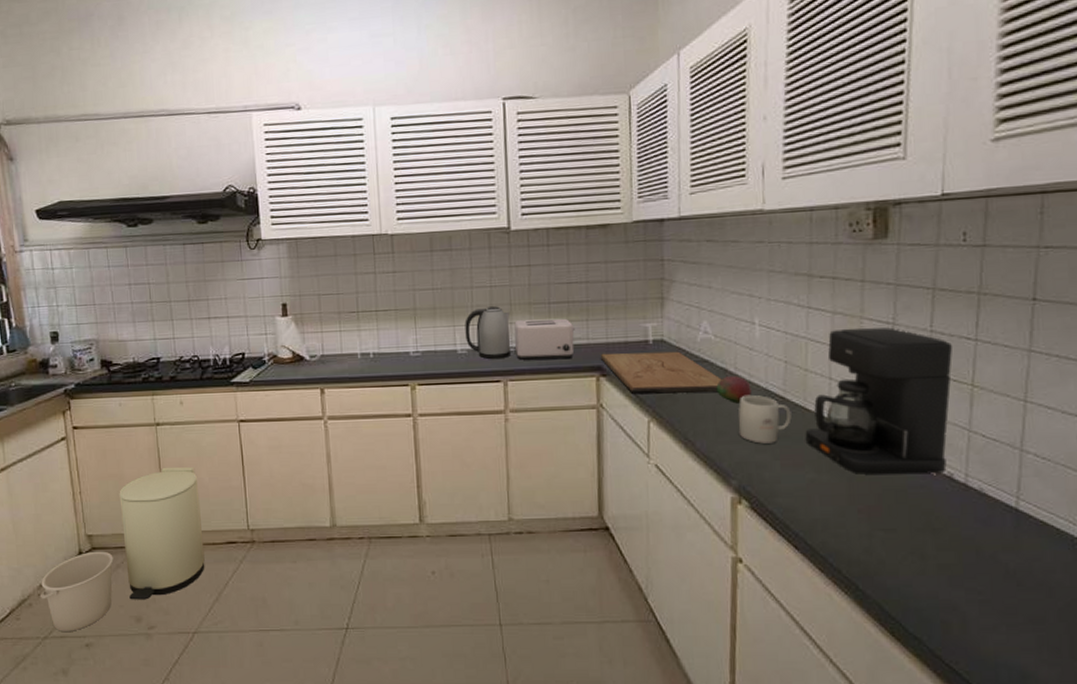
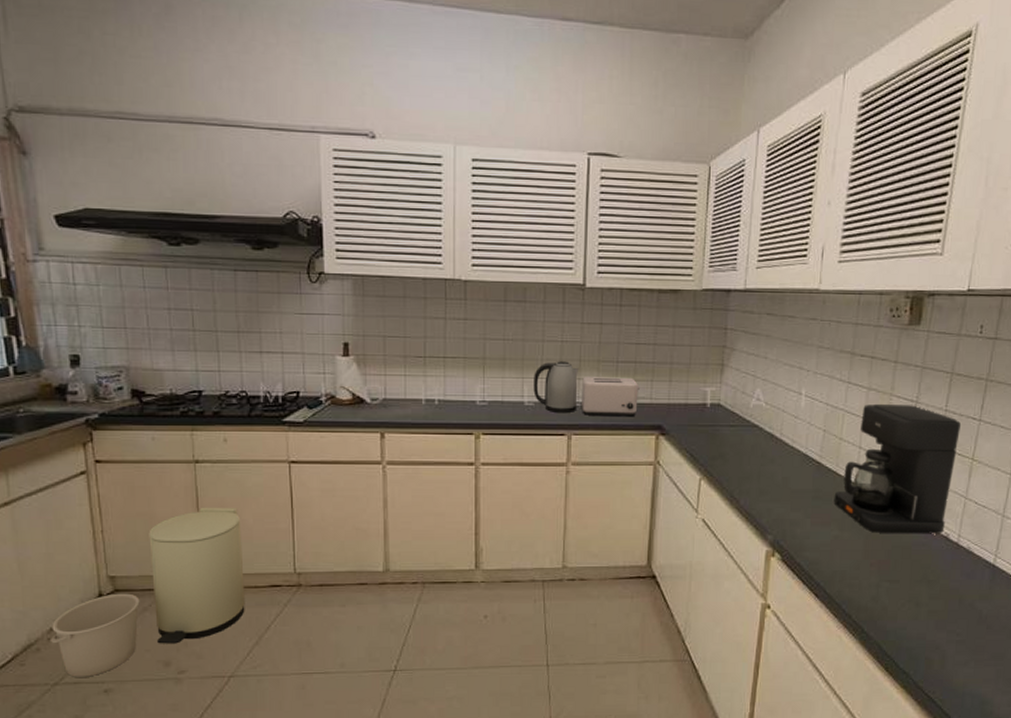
cutting board: present [600,351,722,394] -> none [661,413,768,456]
fruit: present [716,376,752,404] -> none [762,441,793,466]
mug: present [737,395,792,444] -> none [778,460,825,503]

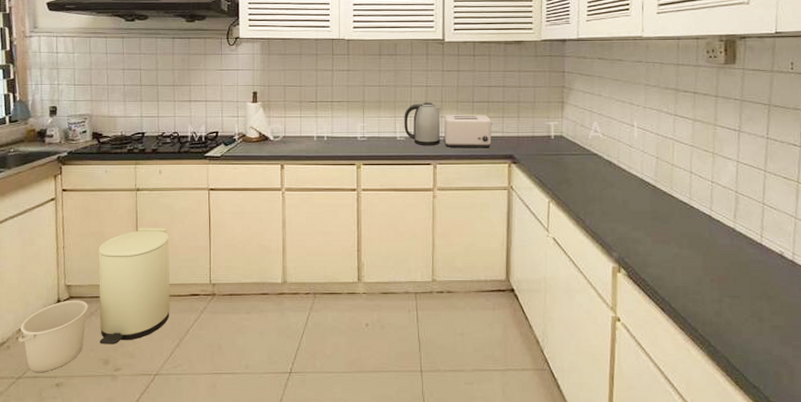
coffee maker: present [834,403,961,534] -> none [671,133,783,252]

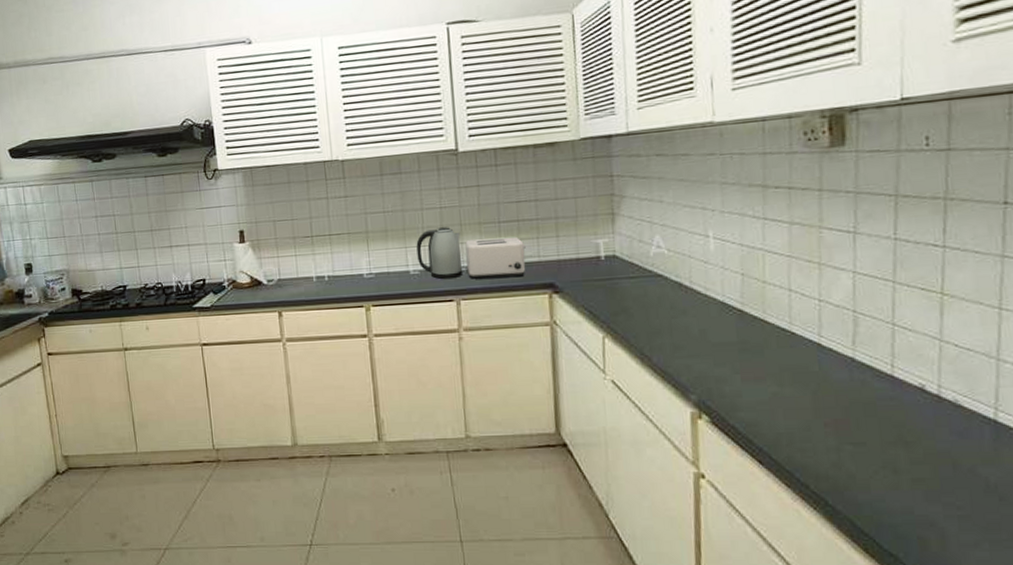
bucket: present [18,300,88,372] -> none [21,471,88,548]
pedal bin: present [98,227,170,344] -> none [92,389,174,518]

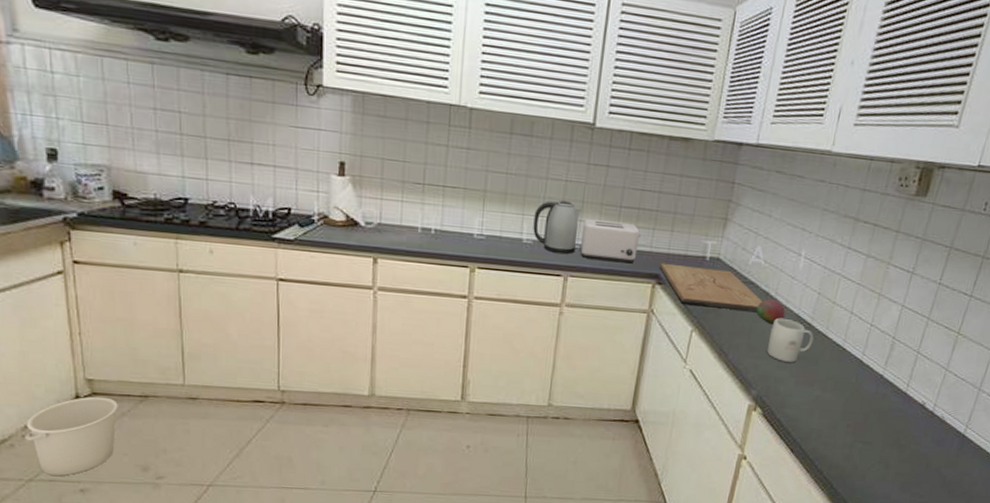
bucket: none [21,471,88,548] -> present [24,396,118,476]
cutting board: none [551,266,677,310] -> present [659,262,763,313]
fruit: none [671,290,708,318] -> present [756,299,786,325]
mug: none [694,309,751,358] -> present [766,318,814,362]

